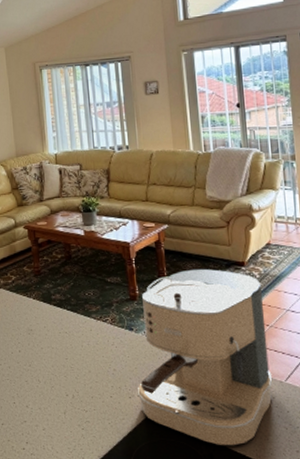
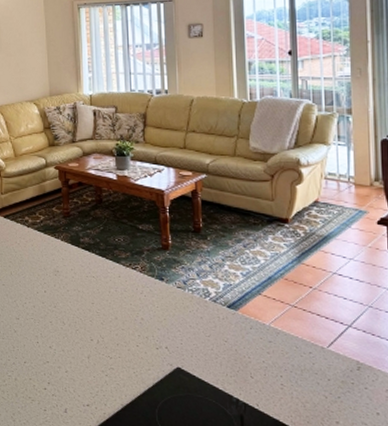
coffee maker: present [138,269,273,446] -> none [166,222,313,410]

